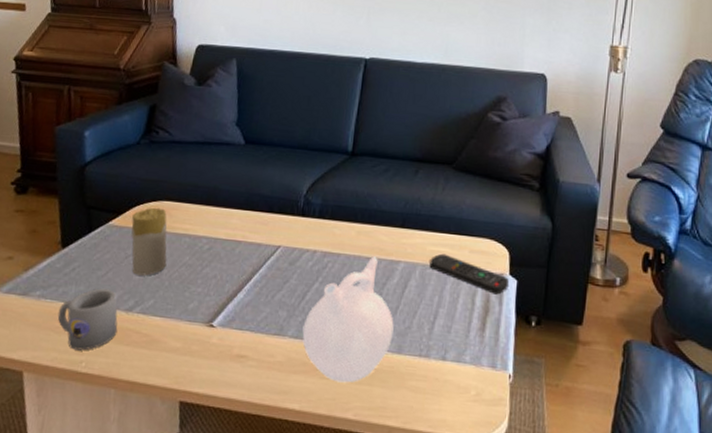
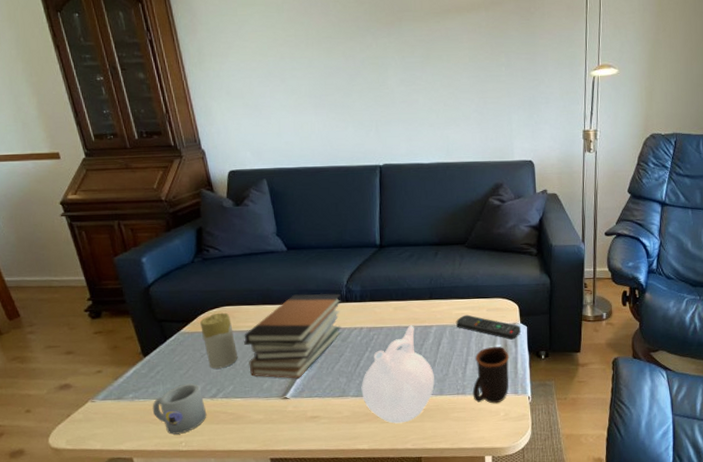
book stack: none [176,198,298,303] -> present [244,293,342,379]
mug: none [438,300,491,377] -> present [472,346,509,404]

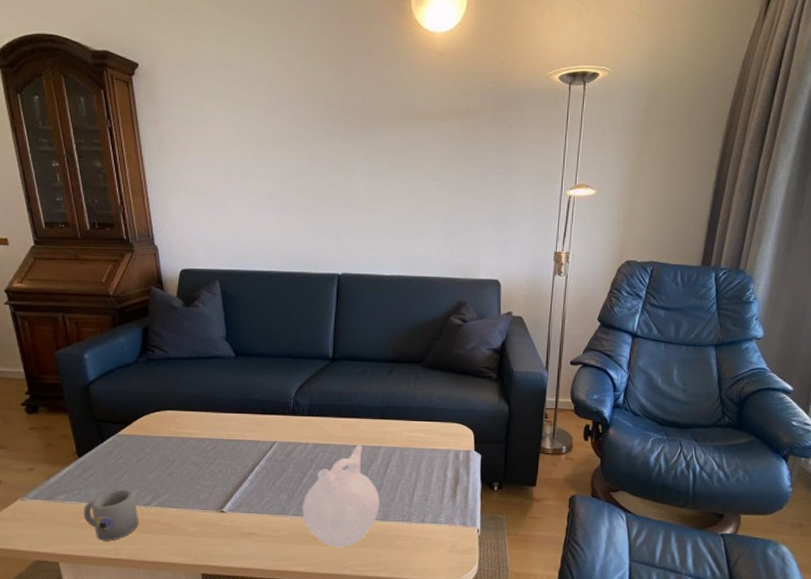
candle: present [200,312,238,369] -> none [139,416,176,475]
book stack: present [244,293,342,379] -> none [183,403,289,492]
remote control: present [456,314,521,340] -> none [407,438,474,468]
mug: present [472,346,509,404] -> none [419,473,460,534]

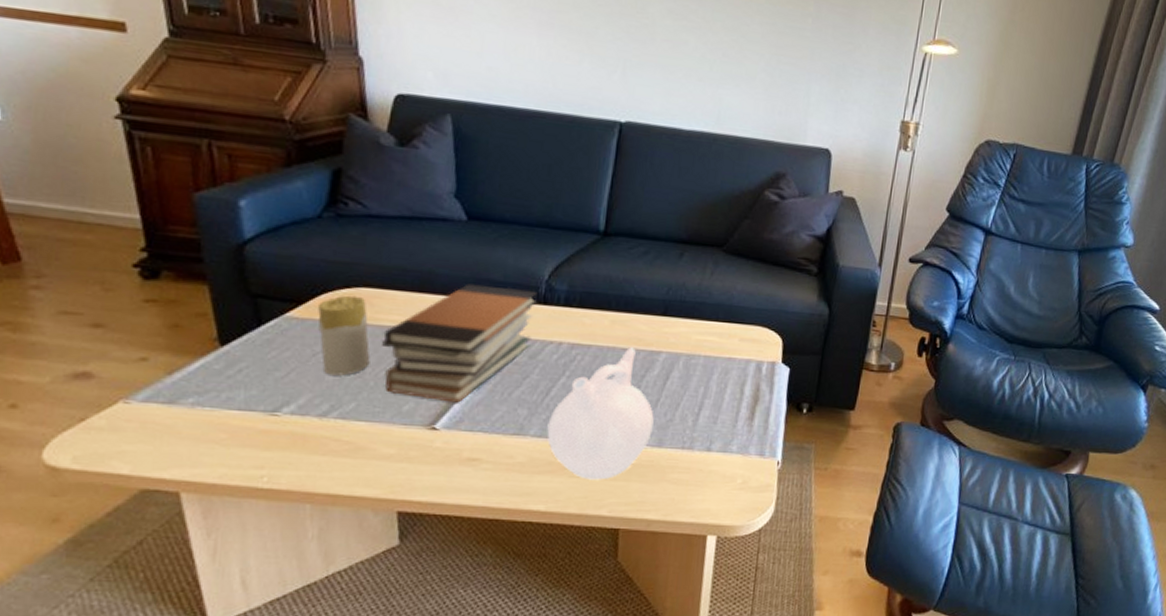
mug: present [83,488,139,541] -> none [222,392,309,464]
candle: none [139,416,176,475] -> present [317,295,370,376]
book stack: none [183,403,289,492] -> present [382,283,538,403]

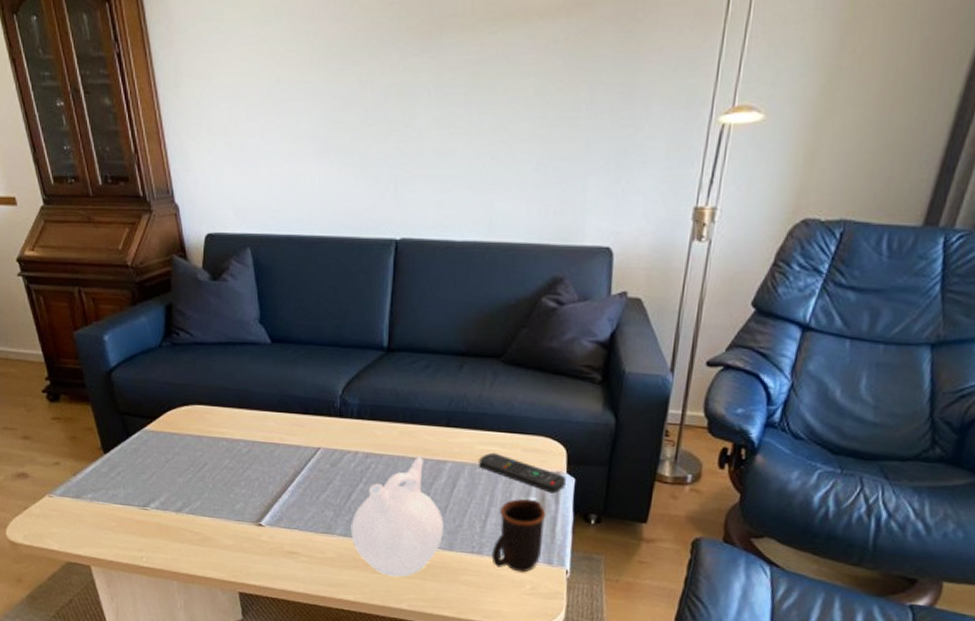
candle: present [317,295,370,376] -> none [167,411,208,479]
book stack: present [382,283,538,403] -> none [215,400,335,504]
remote control: none [694,342,781,383] -> present [479,452,566,493]
mug: none [703,389,761,466] -> present [491,498,546,573]

